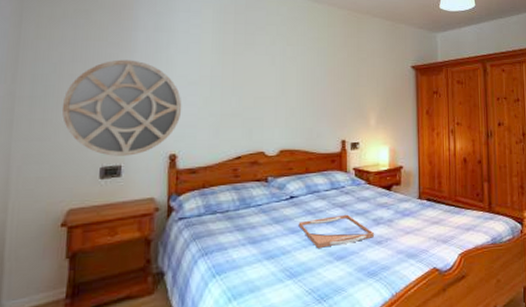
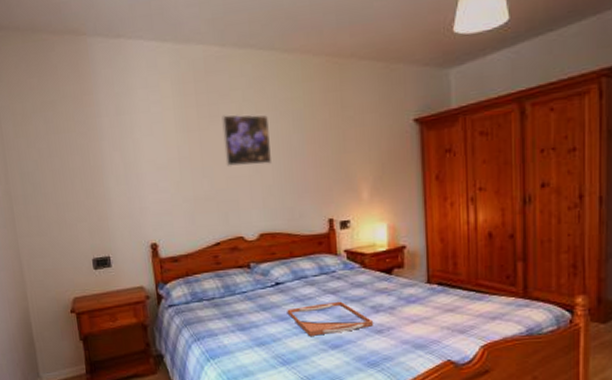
home mirror: present [62,59,182,156] -> none [49,149,156,248]
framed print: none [255,44,297,89] -> present [222,114,271,167]

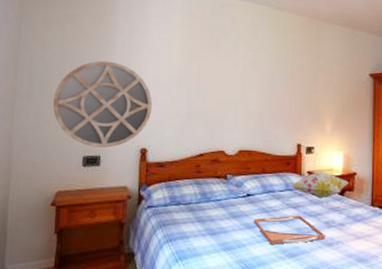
home mirror: none [49,149,156,248] -> present [52,61,153,148]
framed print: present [222,114,271,167] -> none [218,49,257,93]
decorative pillow: none [325,249,397,280] -> present [290,172,349,198]

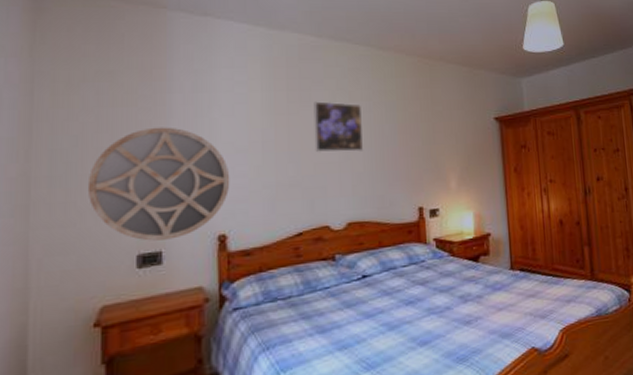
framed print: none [218,49,257,93] -> present [313,101,363,153]
serving tray: present [254,215,325,245] -> none [373,292,462,333]
decorative pillow: present [290,172,349,198] -> none [414,237,483,269]

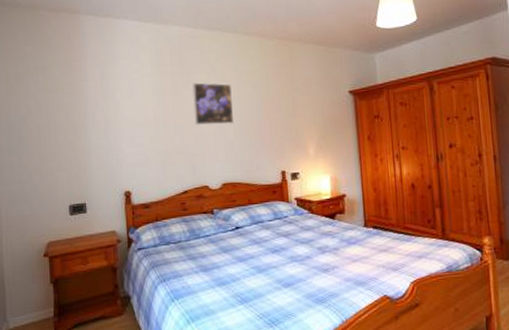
home mirror: present [87,127,230,241] -> none [33,107,132,195]

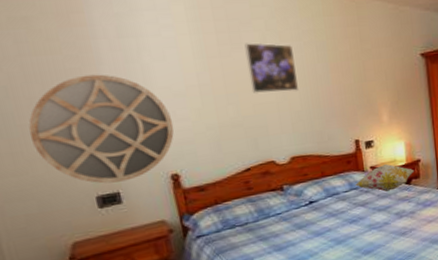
home mirror: none [33,107,132,195] -> present [28,74,174,184]
decorative pillow: none [278,197,339,224] -> present [354,164,414,192]

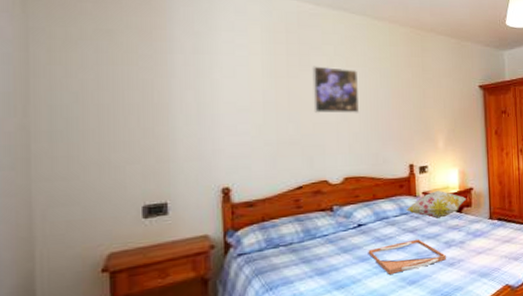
home mirror: present [28,74,174,184] -> none [89,86,233,193]
serving tray: none [321,211,398,246] -> present [368,239,446,274]

